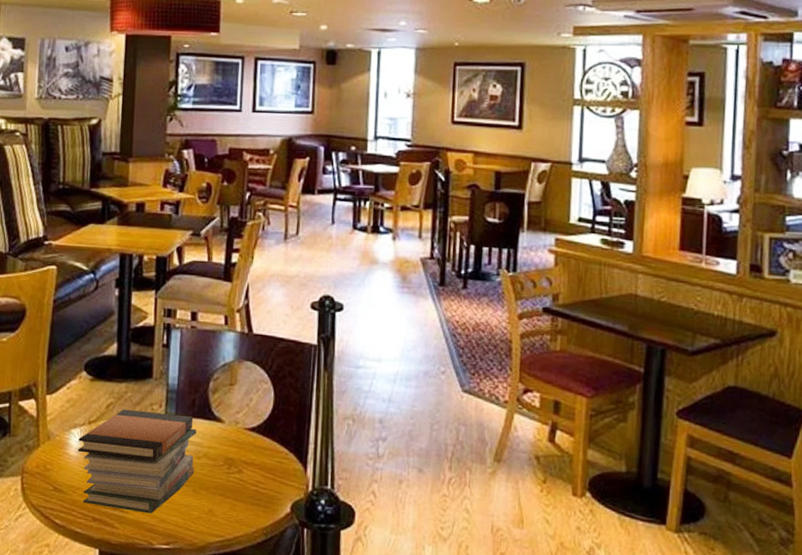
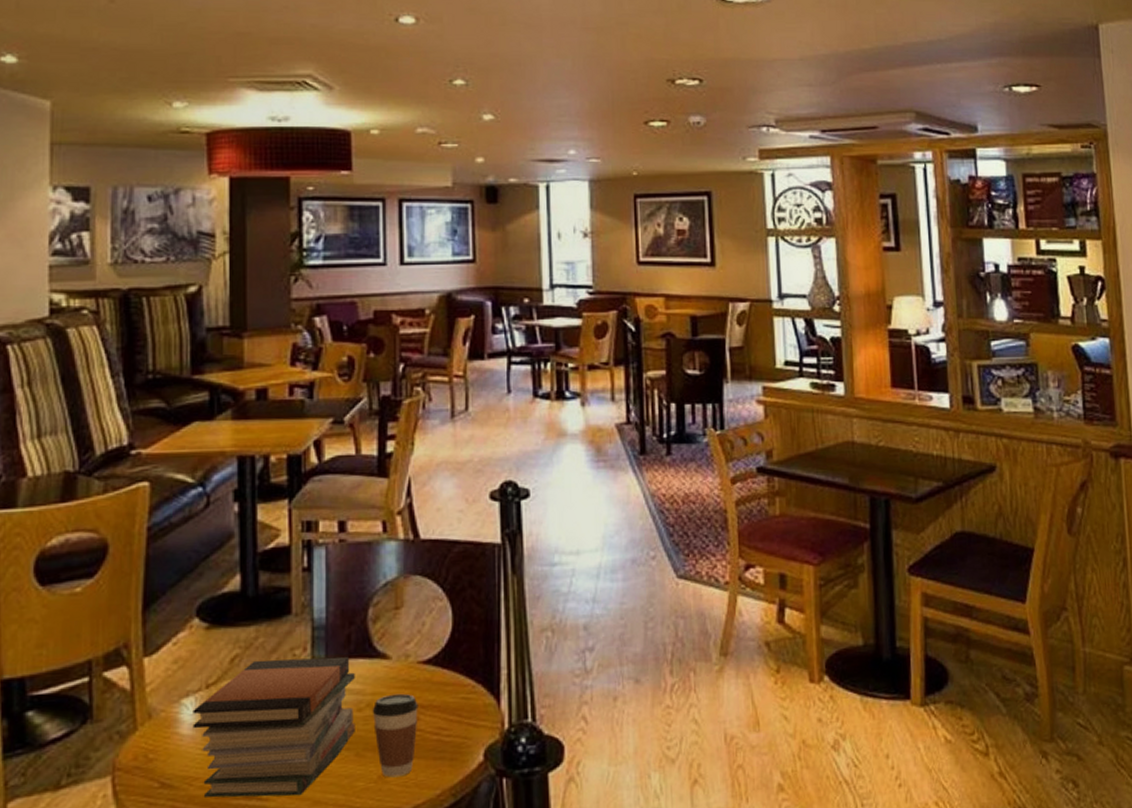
coffee cup: none [207,450,243,513] -> present [372,693,418,778]

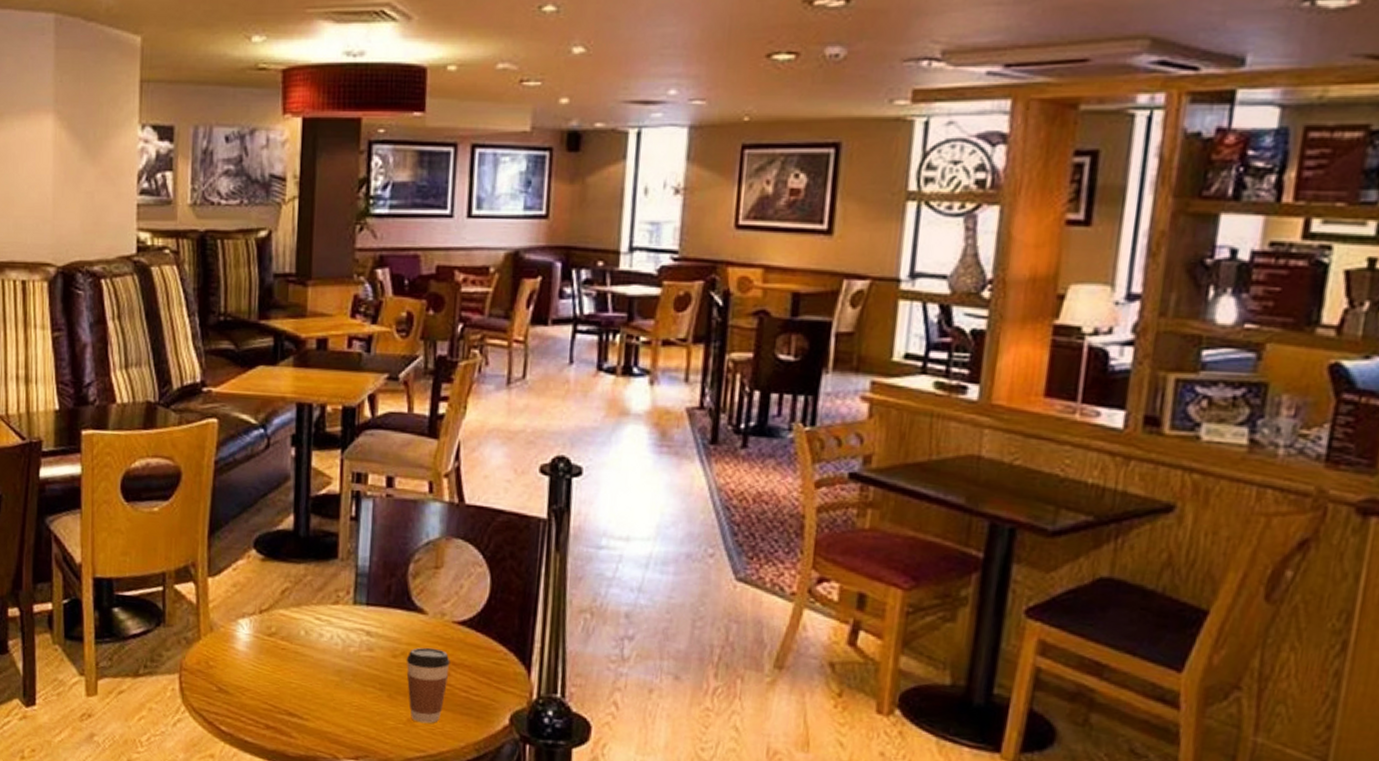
book stack: present [192,656,355,798] -> none [247,595,393,722]

